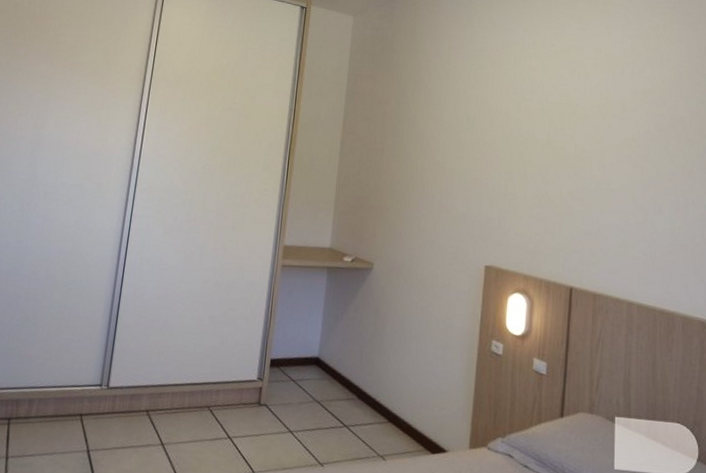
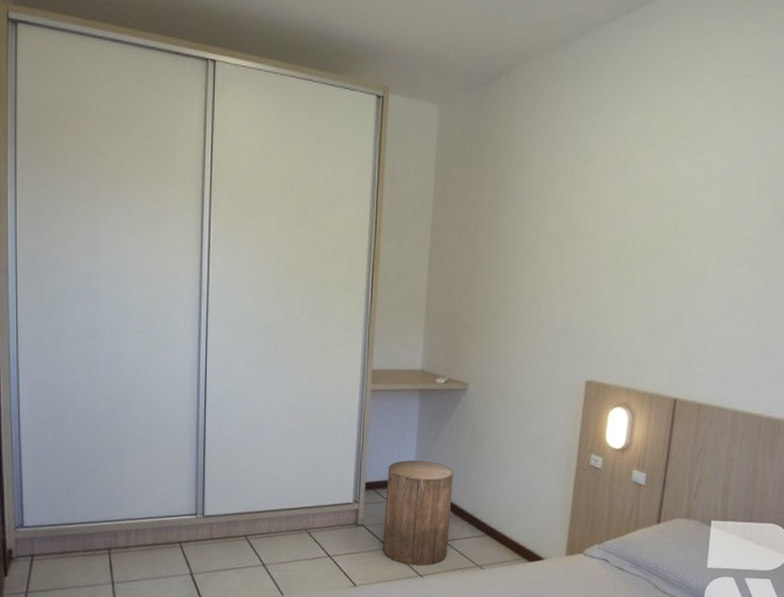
stool: none [284,337,358,454] -> present [383,460,454,566]

